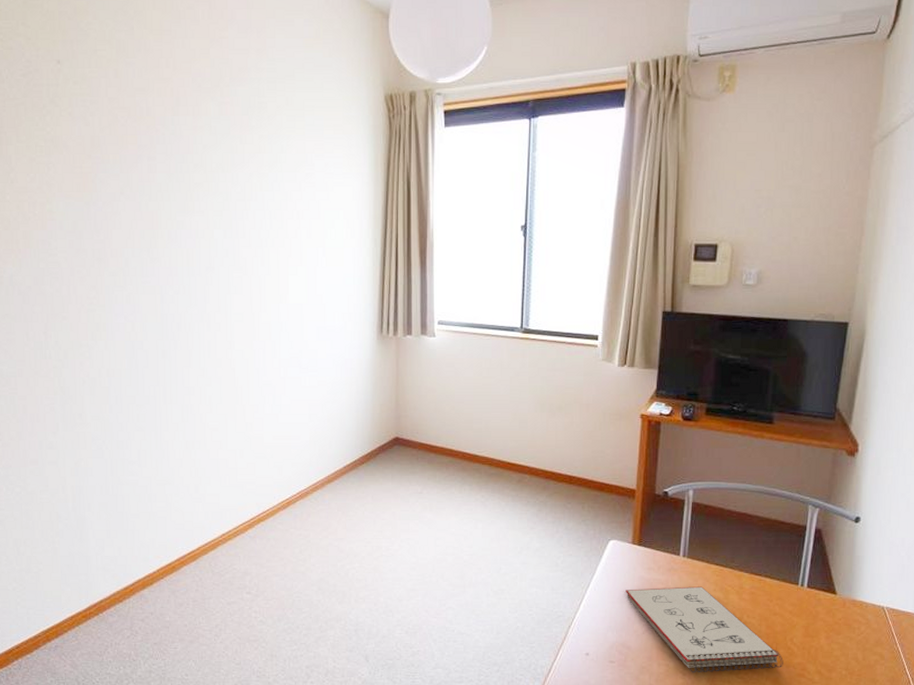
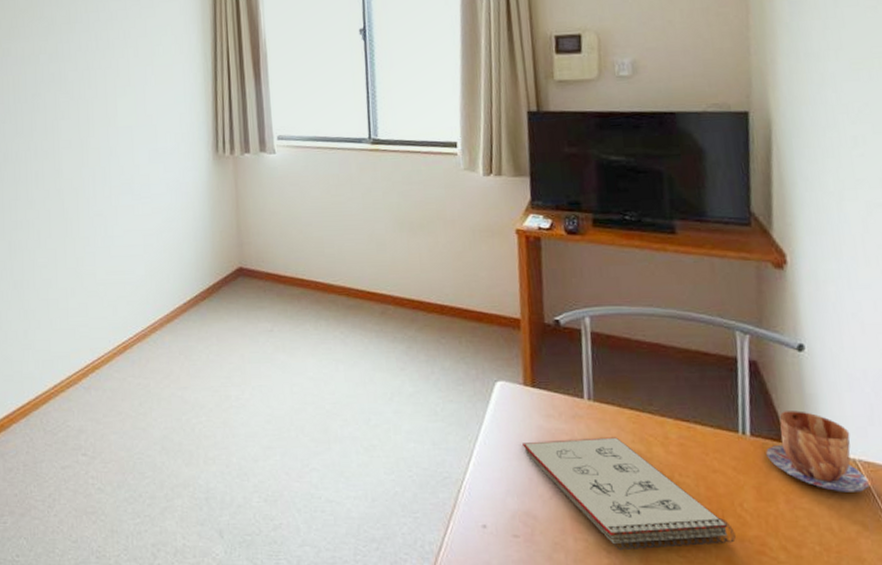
mug: none [817,569,891,631] -> present [766,411,869,492]

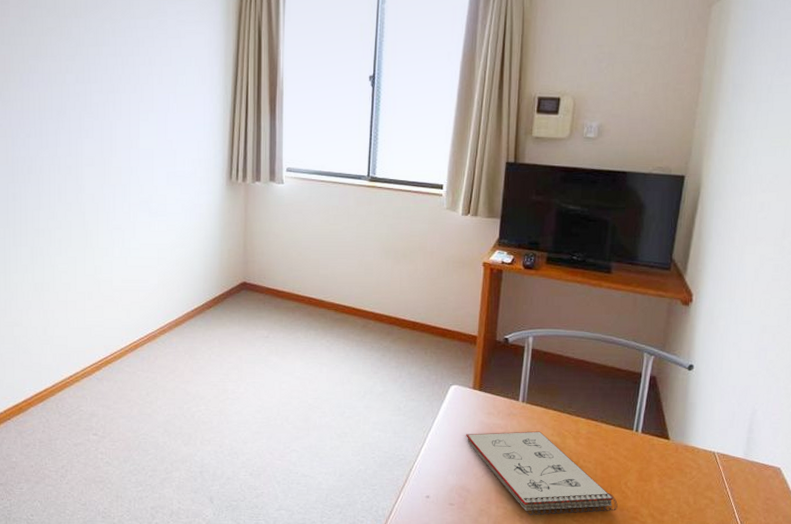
mug: present [766,411,869,492] -> none [651,415,721,476]

